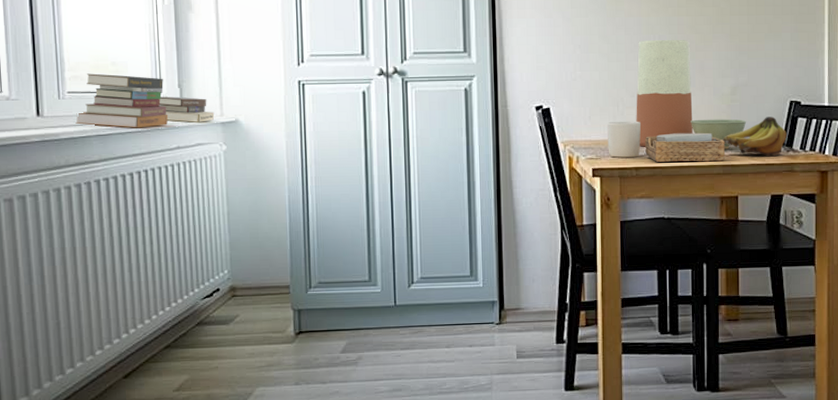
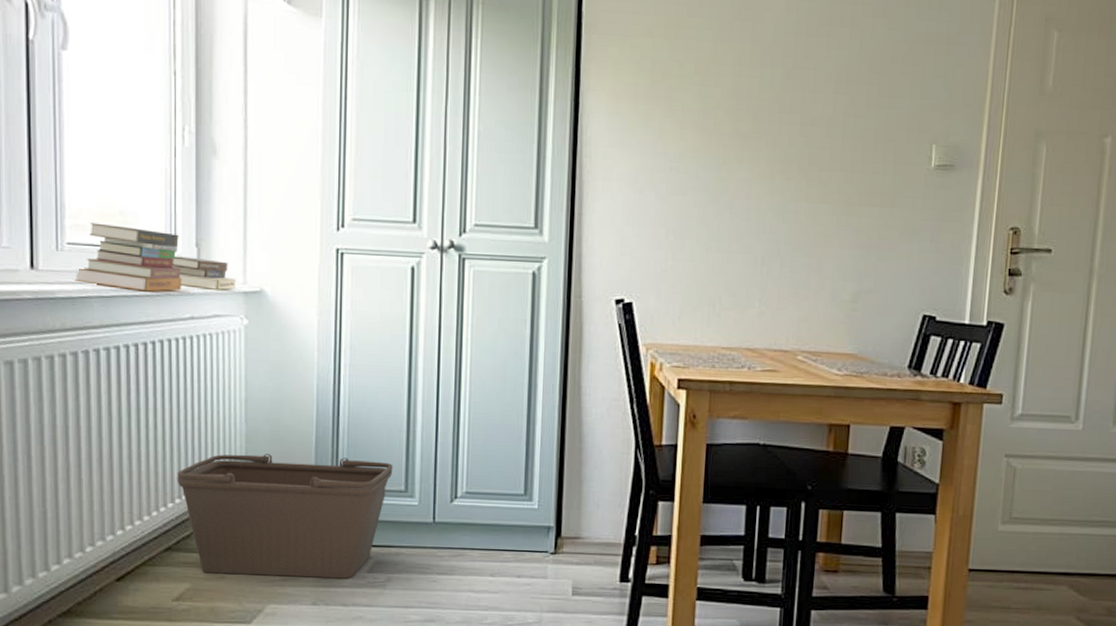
bicycle basket: none [172,256,358,365] -> present [177,454,393,579]
mug: present [606,121,642,158] -> none [698,324,741,369]
vase: present [636,40,693,147] -> none [735,229,807,358]
napkin holder: present [645,132,726,163] -> none [743,343,840,382]
bowl: present [691,119,747,149] -> none [800,329,868,368]
fruit: present [722,117,787,156] -> none [837,332,916,380]

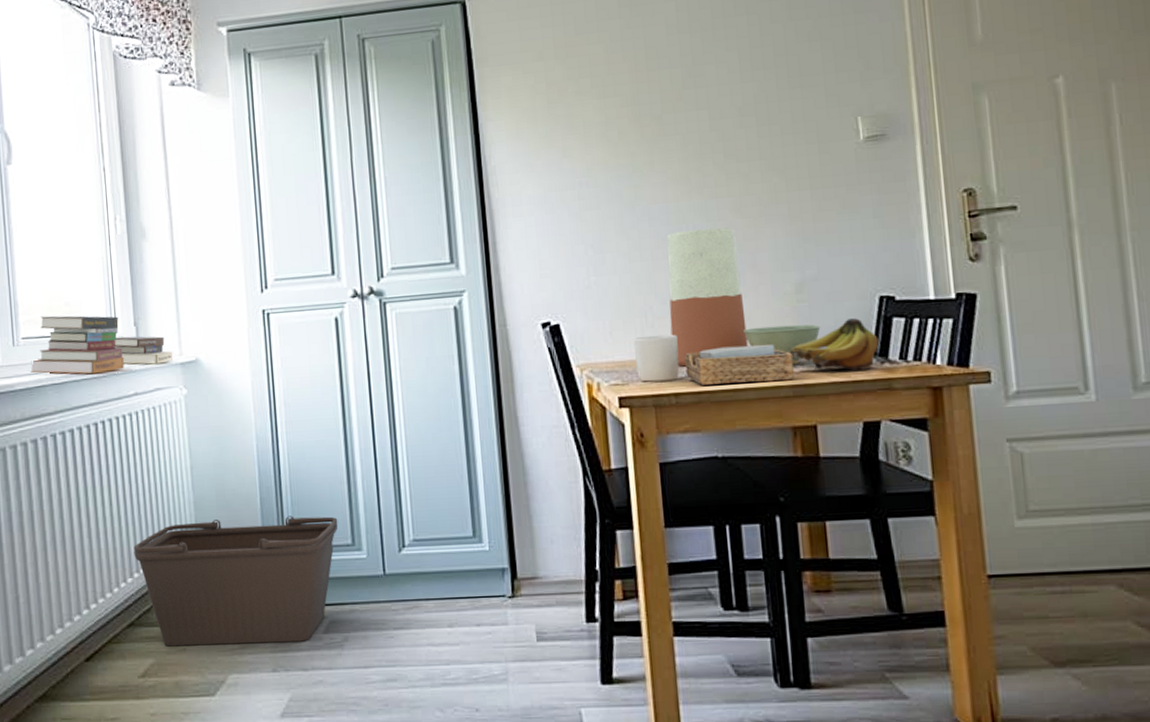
mug: none [698,324,741,369] -> present [633,334,680,382]
vase: none [735,229,807,358] -> present [667,227,748,367]
napkin holder: none [743,343,840,382] -> present [684,344,795,386]
bowl: none [800,329,868,368] -> present [744,324,821,365]
fruit: none [837,332,916,380] -> present [789,318,879,371]

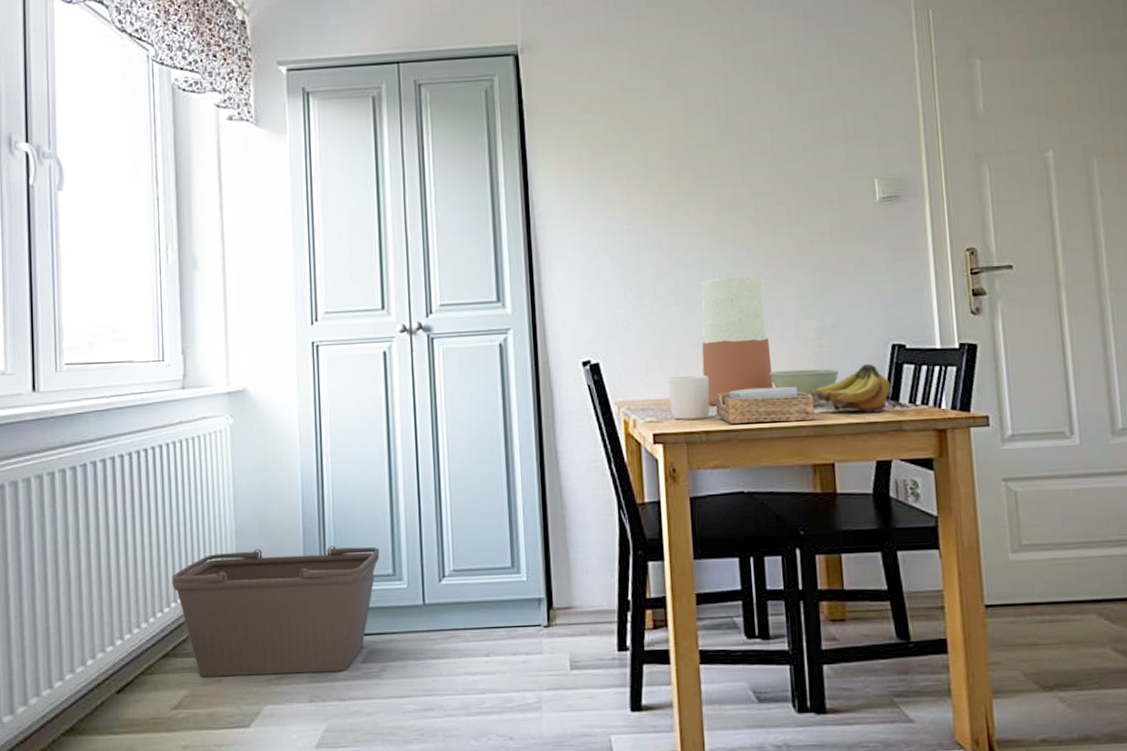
books: present [30,315,125,375] -> none [72,342,171,402]
books: present [115,336,173,365] -> none [161,364,221,394]

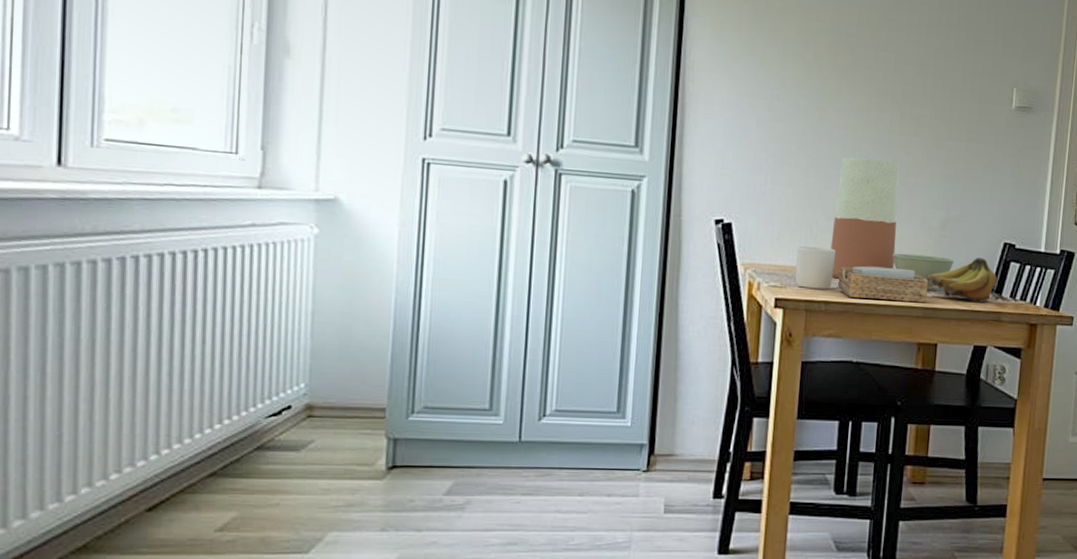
bicycle basket: present [172,545,380,678] -> none [227,371,477,502]

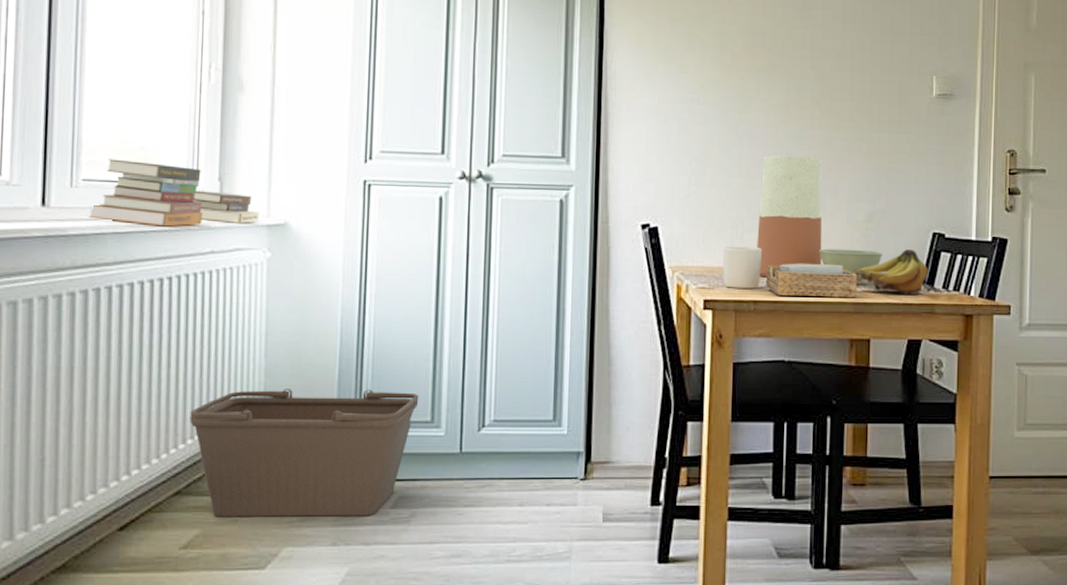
books: none [112,119,244,196] -> present [88,159,204,227]
bicycle basket: none [227,371,477,502] -> present [190,389,419,517]
books: none [233,158,307,197] -> present [194,190,260,223]

